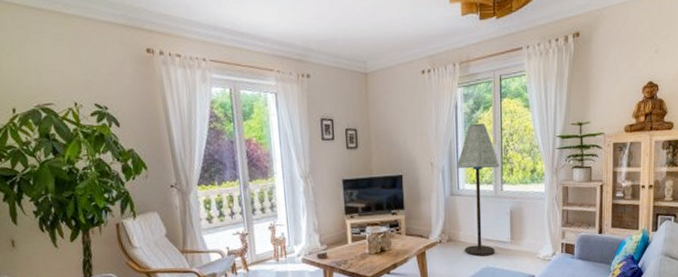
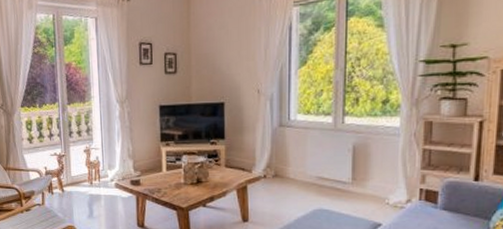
floor lamp: present [456,123,500,257] -> none [287,45,343,196]

